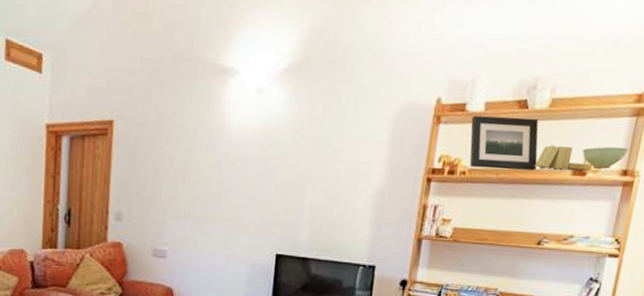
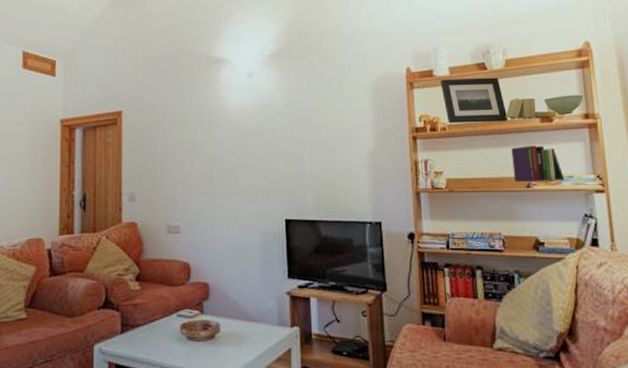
books: none [525,199,580,241] -> present [511,146,565,182]

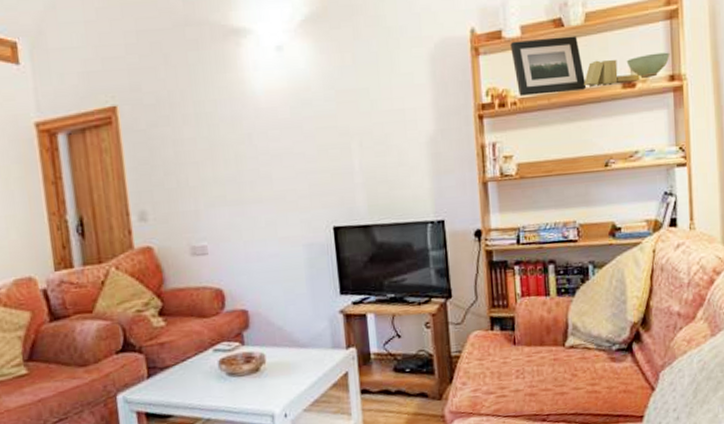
books: present [511,146,565,182] -> none [589,116,645,161]

